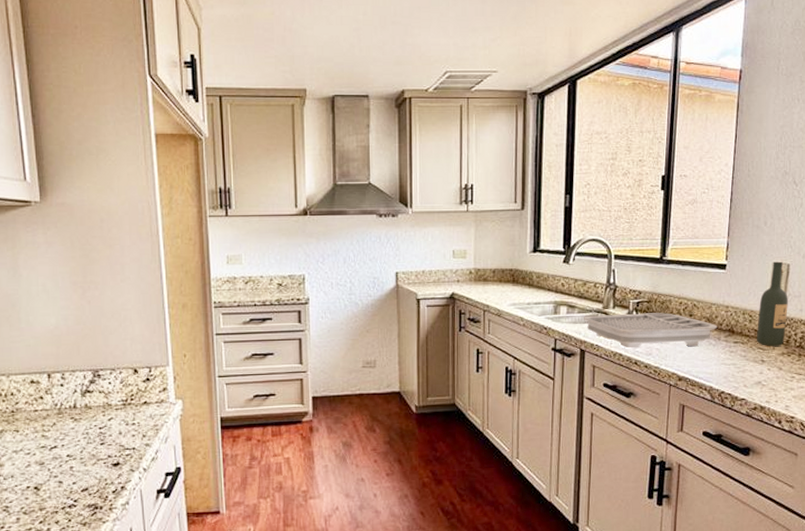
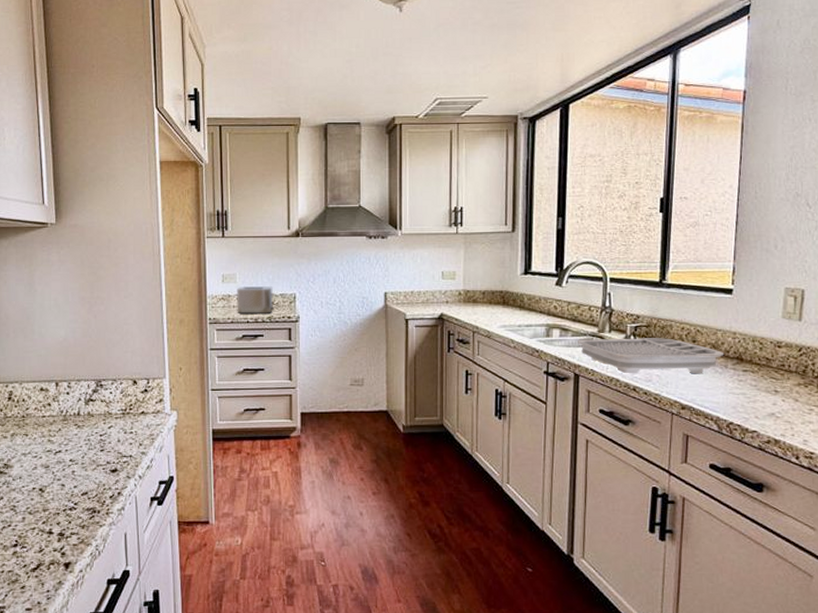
toaster: none [243,267,283,297] -> present [237,286,275,315]
wine bottle: present [756,261,788,347] -> none [768,286,804,377]

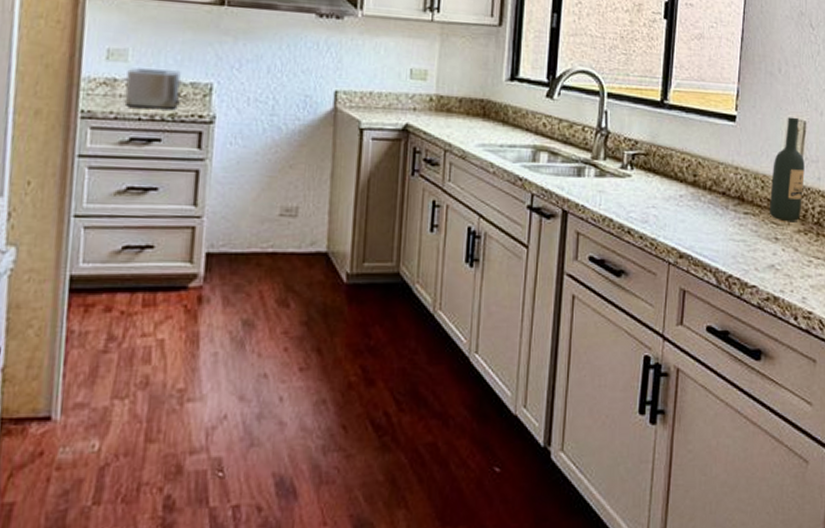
dish rack: present [578,338,724,374] -> none [568,166,726,214]
wine bottle: none [768,286,804,377] -> present [769,117,805,222]

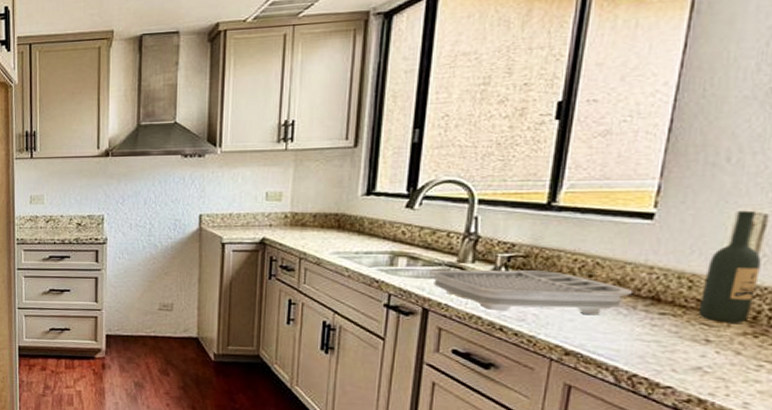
toaster: present [124,68,183,110] -> none [44,208,83,236]
dish rack: none [568,166,726,214] -> present [429,269,634,314]

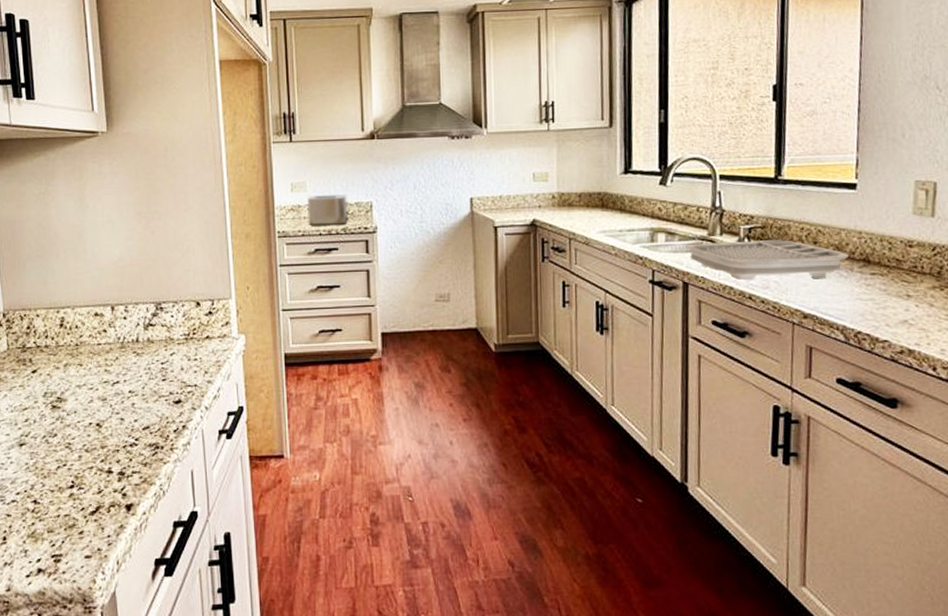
toaster: none [44,208,83,236] -> present [307,194,350,226]
wine bottle: present [697,210,761,324] -> none [898,179,938,280]

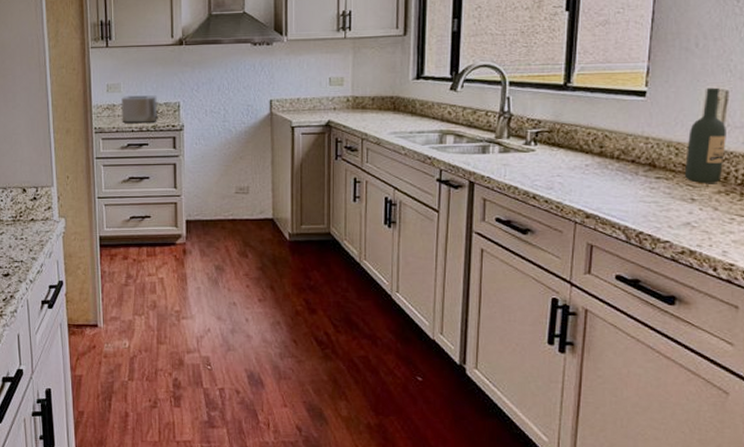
dish rack: present [686,240,850,281] -> none [473,144,635,182]
wine bottle: none [898,179,938,280] -> present [684,87,726,184]

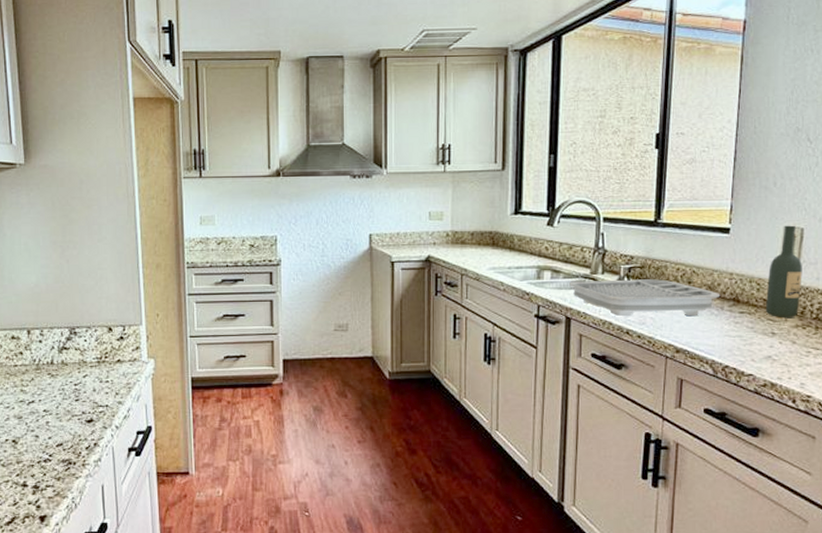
toaster: present [121,95,159,124] -> none [215,229,255,258]
dish rack: none [473,144,635,182] -> present [569,279,721,317]

